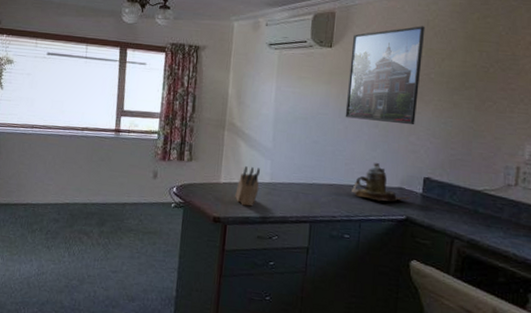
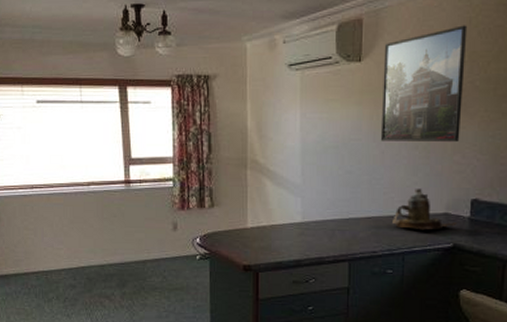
knife block: present [235,166,261,207] -> none [265,207,291,250]

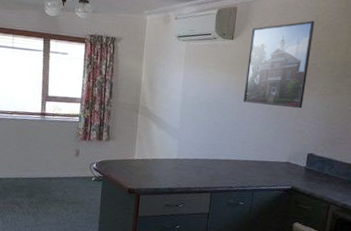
teapot: present [392,189,457,231] -> none [247,141,296,174]

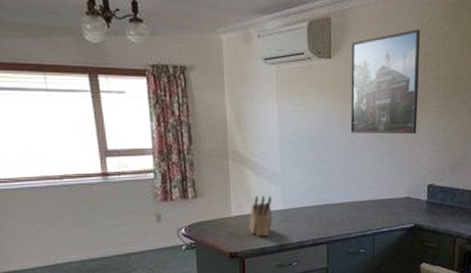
knife block: none [147,145,170,180] -> present [249,196,273,237]

